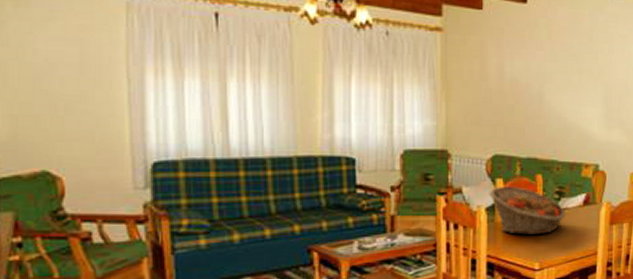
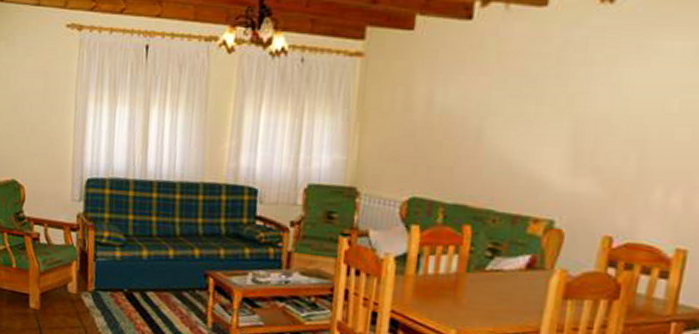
fruit basket: present [489,186,566,235] -> none [400,233,500,298]

